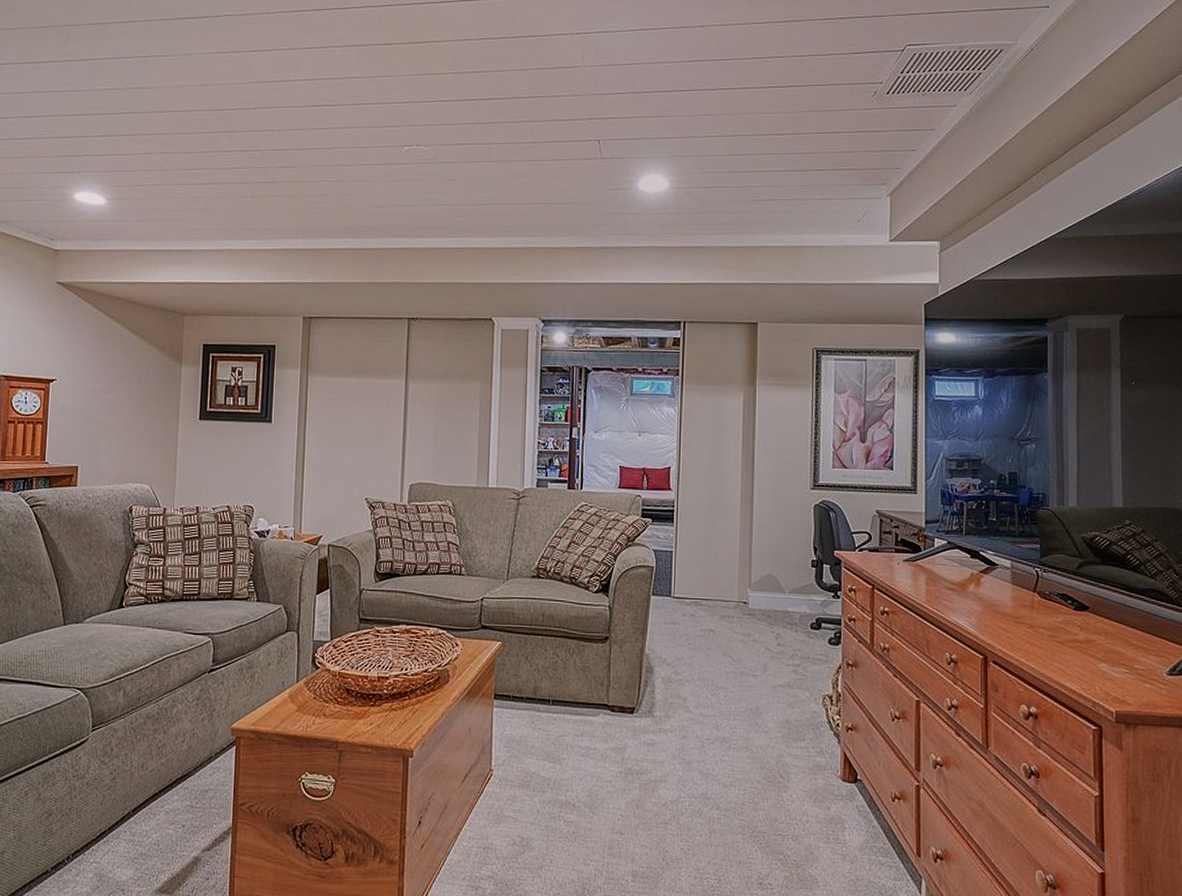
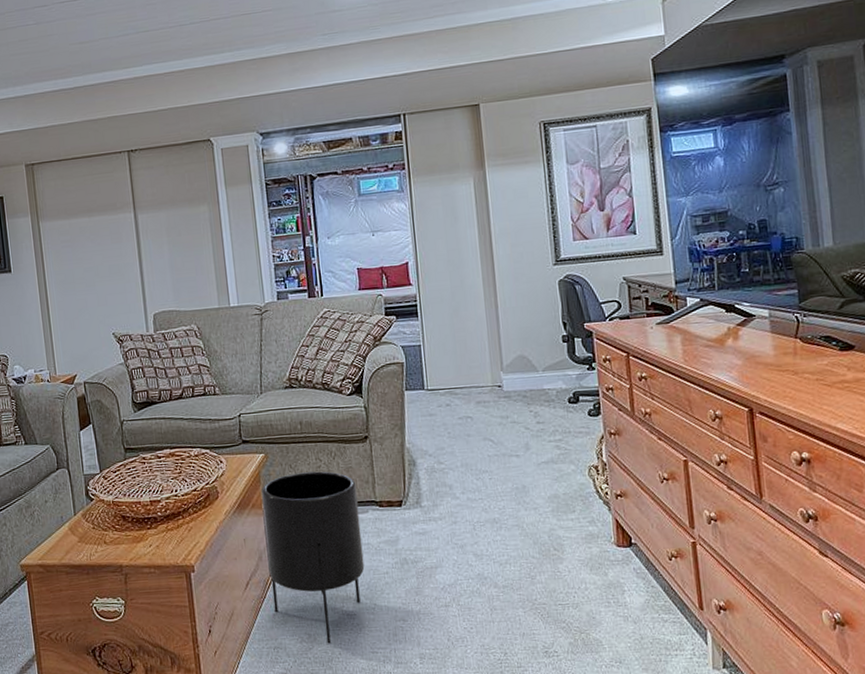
planter: none [490,666,591,850] -> present [261,471,365,644]

